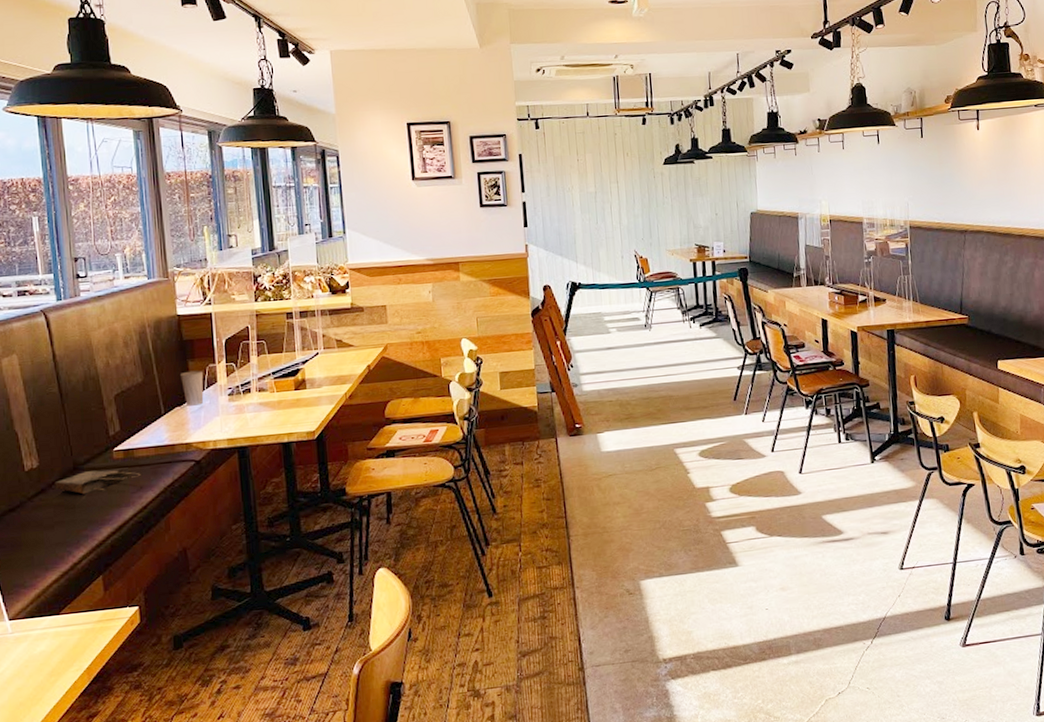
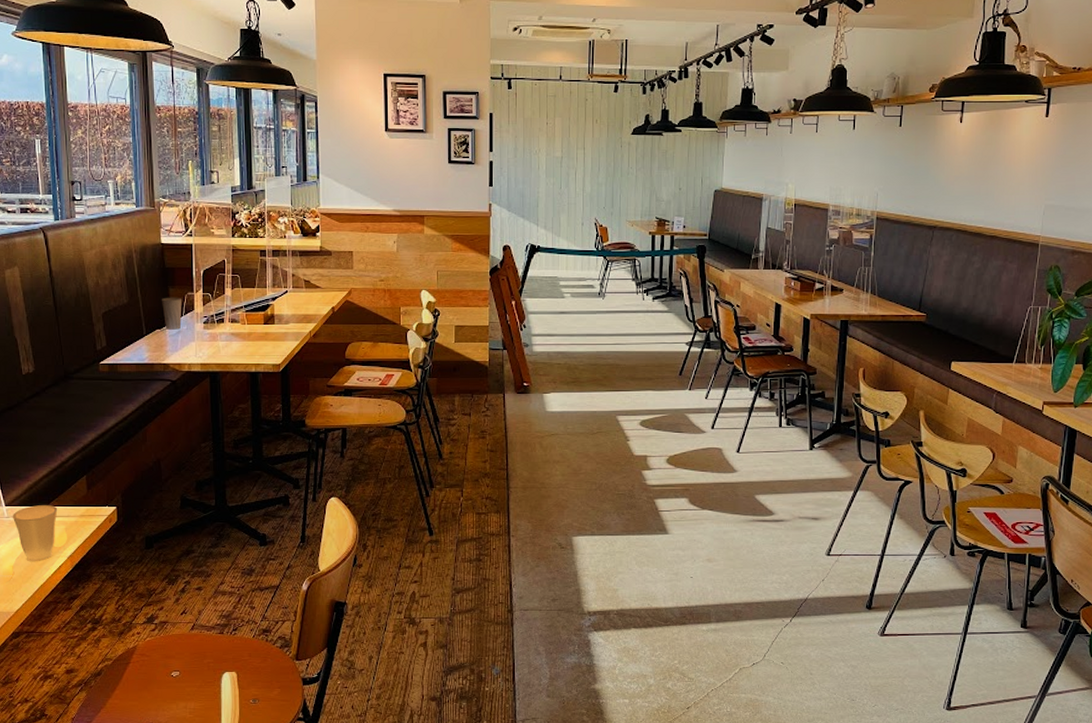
cup: none [17,613,71,681] -> present [12,505,58,562]
tote bag: present [54,469,142,495] -> none [48,381,123,402]

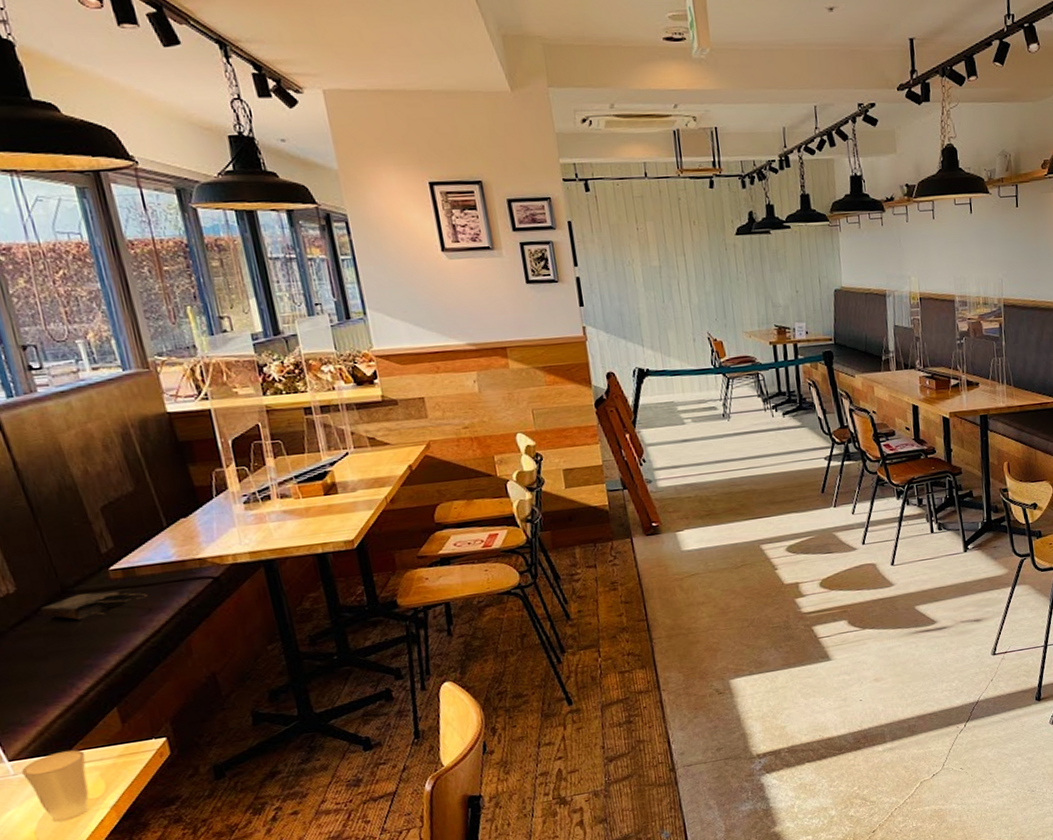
tote bag: none [48,381,123,402] -> present [40,590,151,621]
cup: present [161,297,182,330] -> none [180,475,214,517]

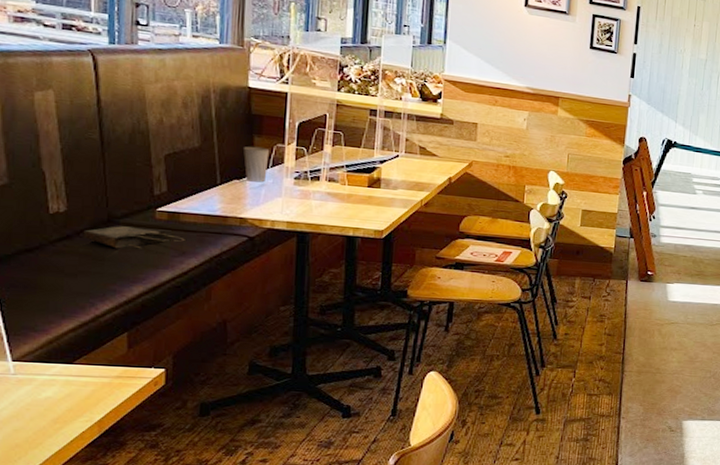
cup: present [21,749,90,823] -> none [20,362,86,427]
cup: none [180,475,214,517] -> present [242,146,270,183]

